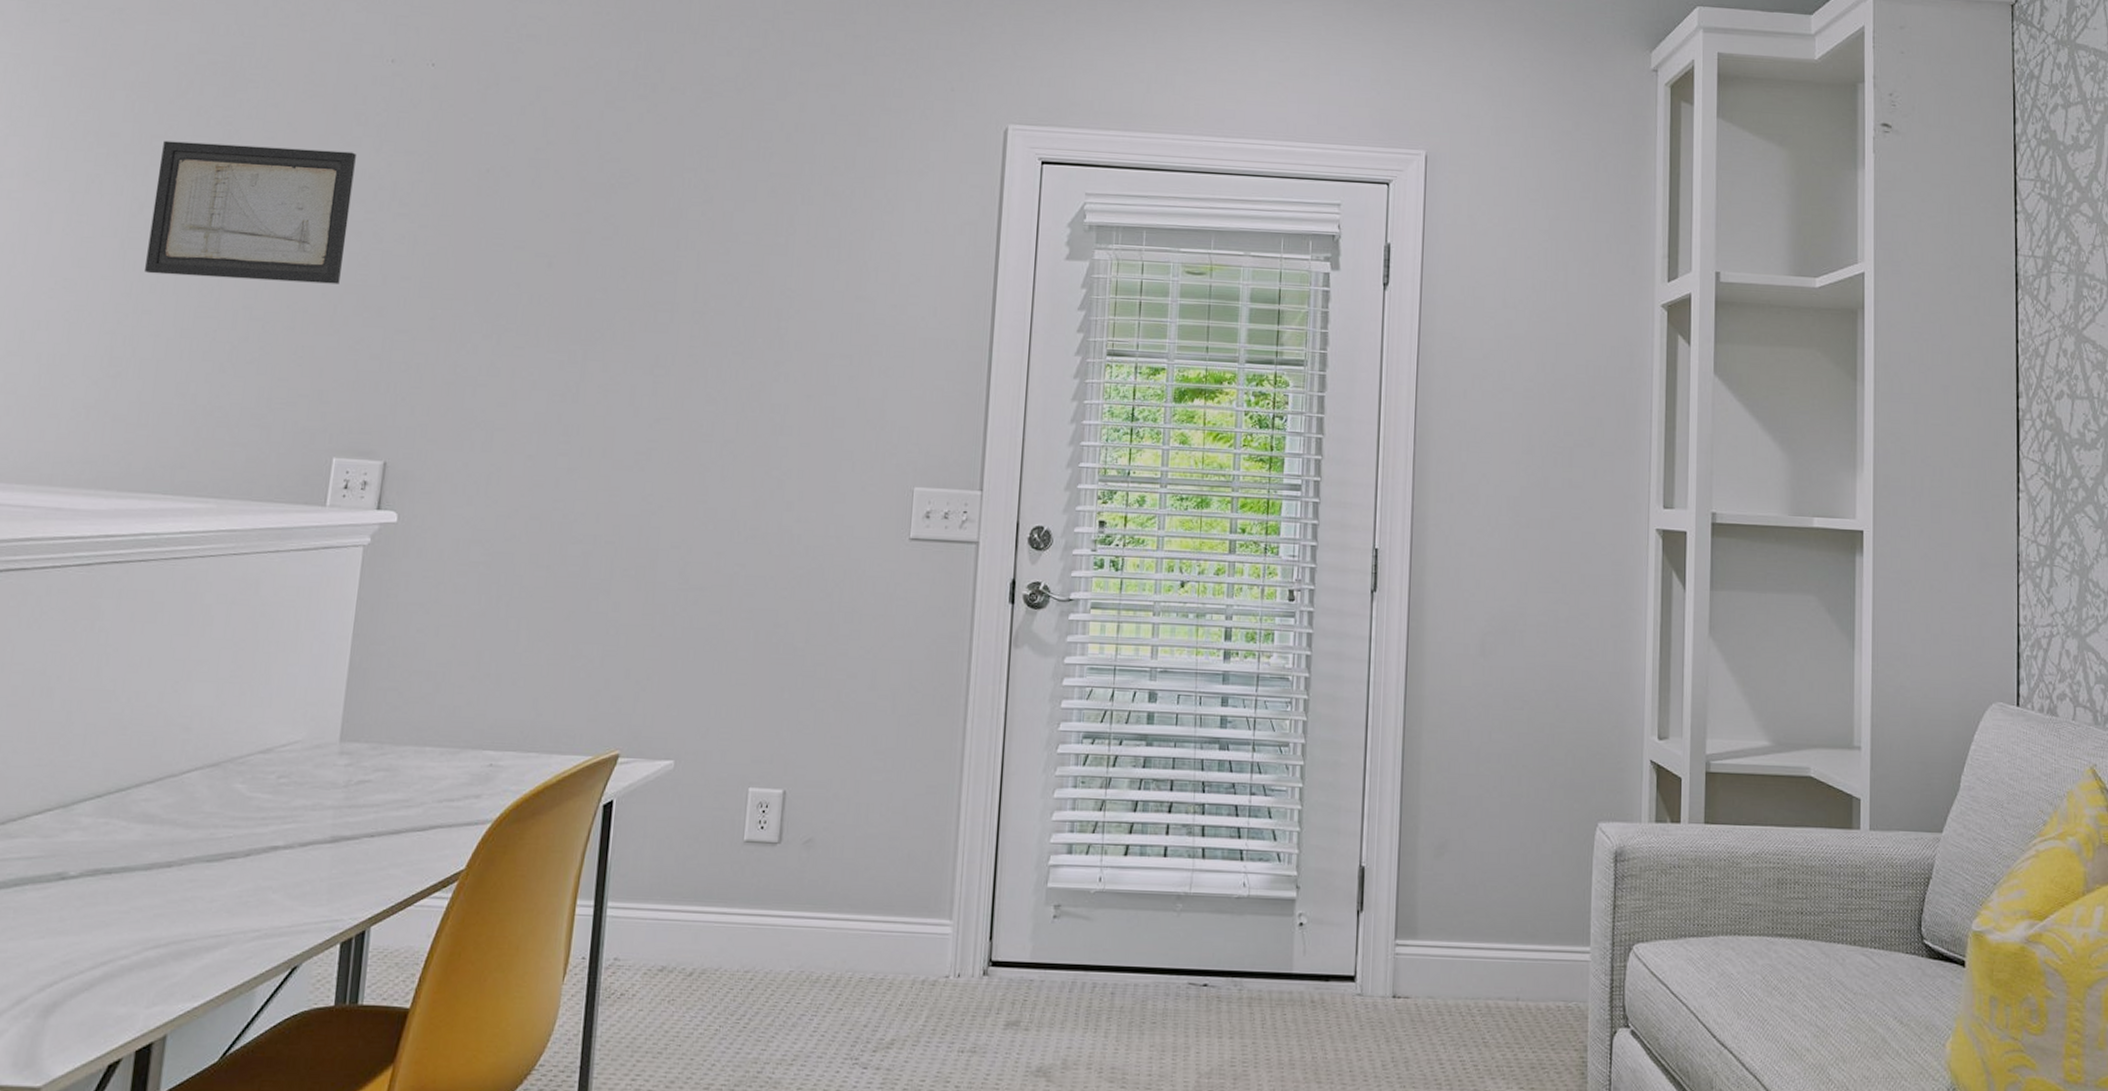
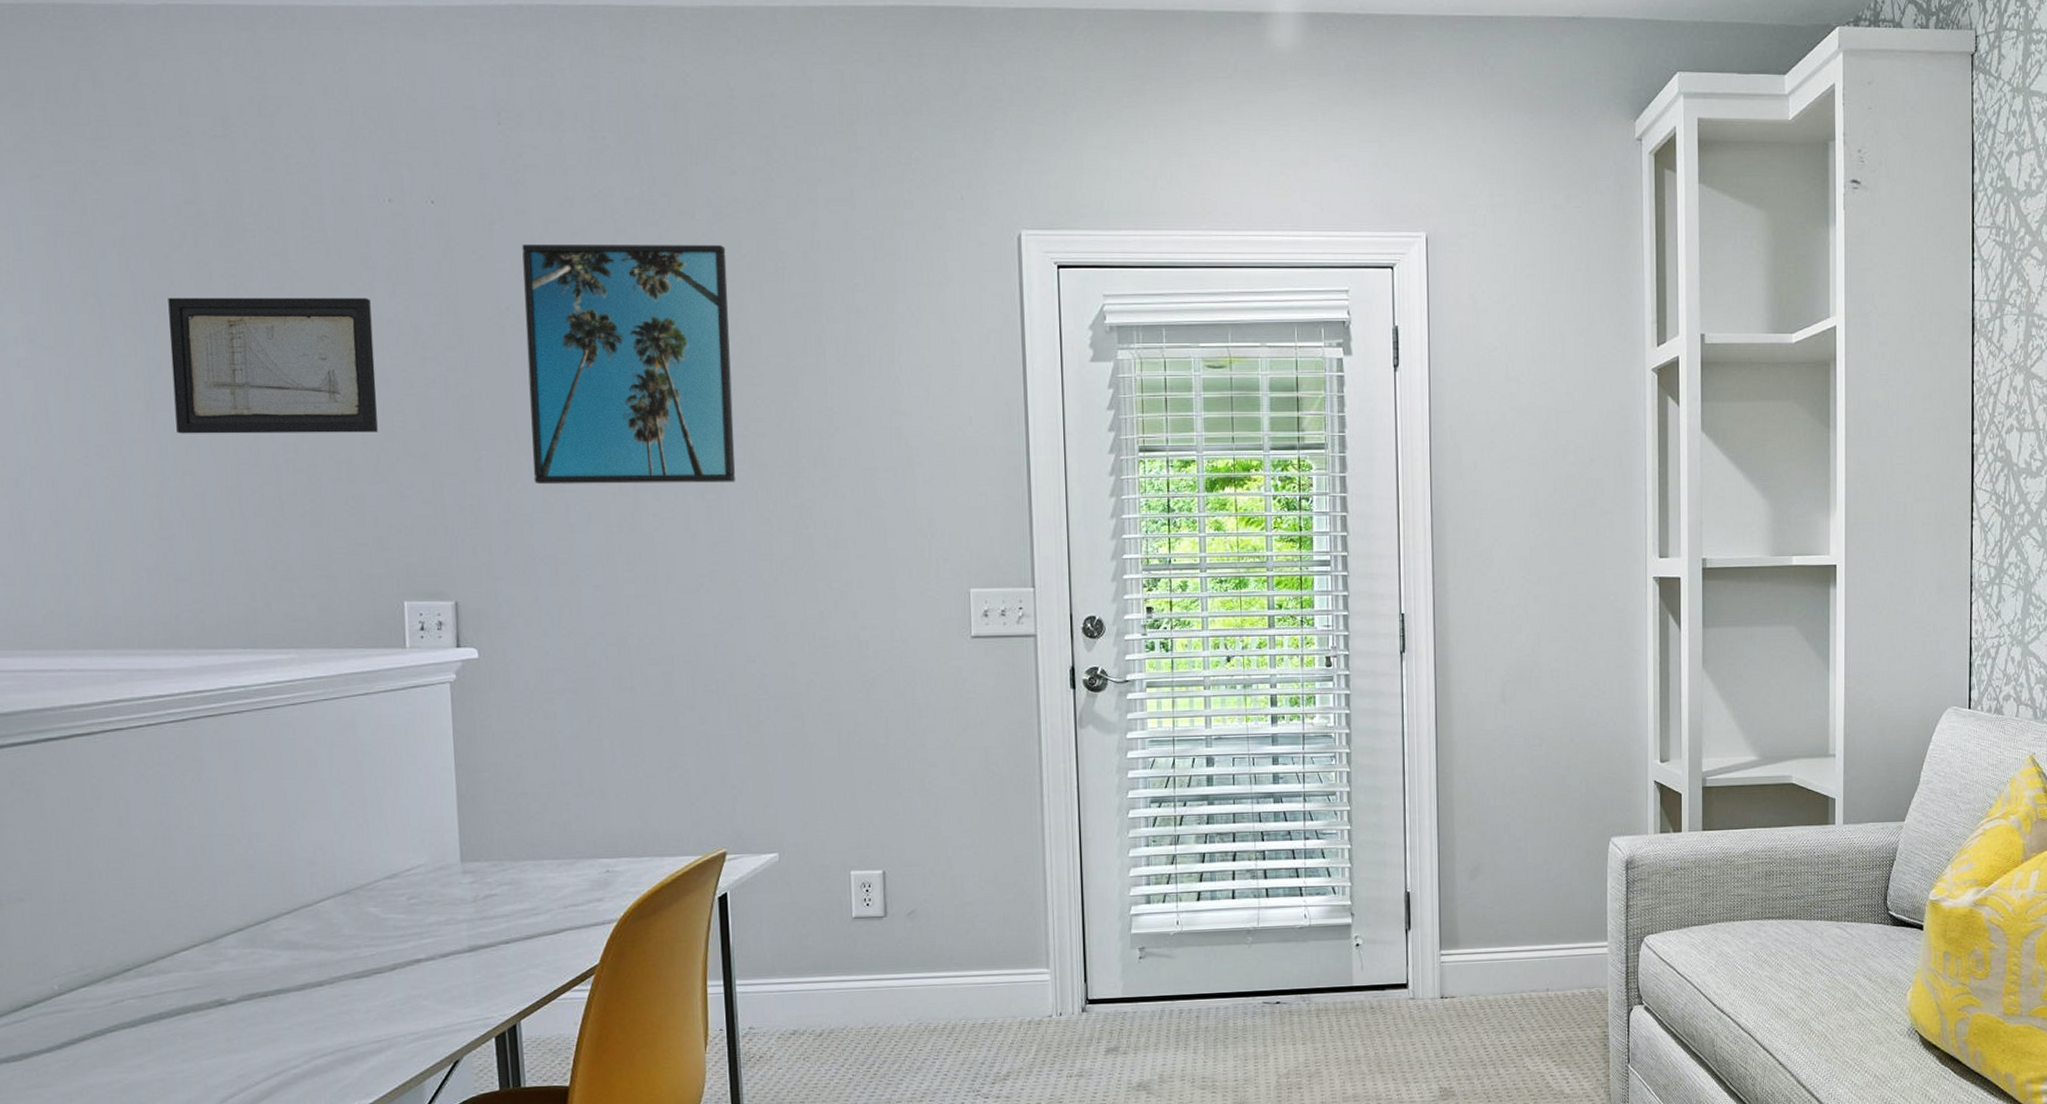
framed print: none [484,110,711,359] -> present [522,244,735,485]

